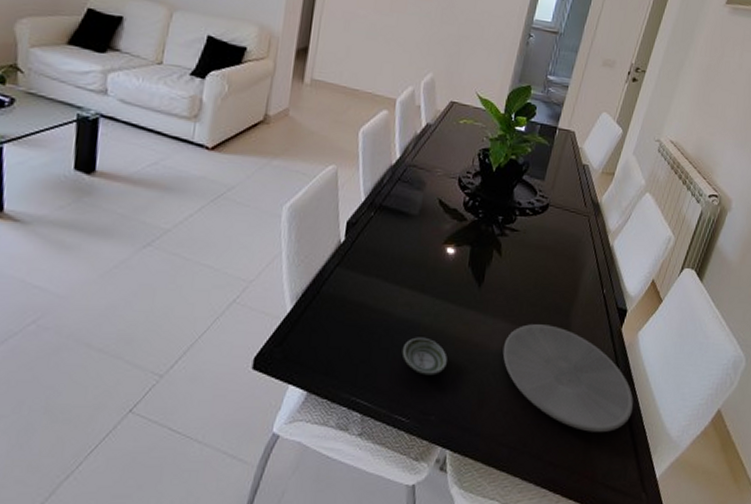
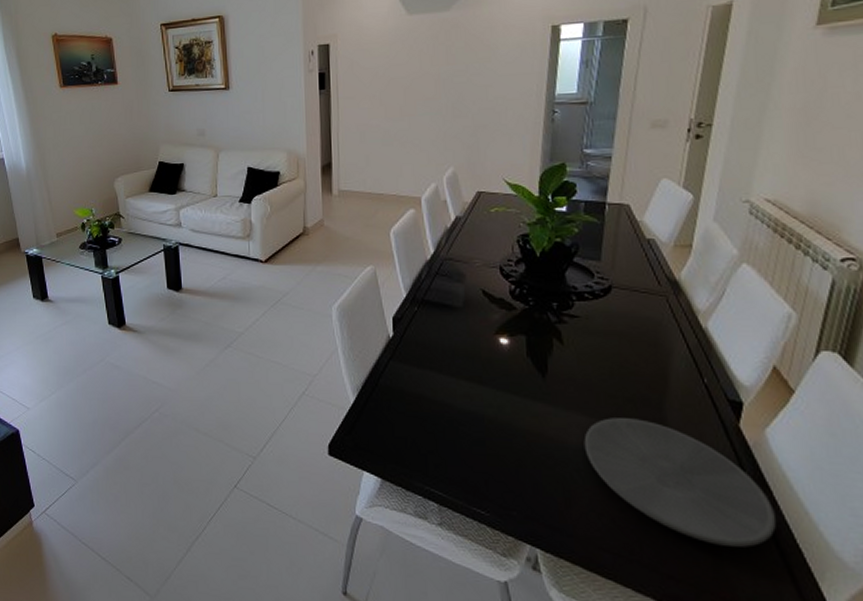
saucer: present [402,337,448,376] -> none [469,429,521,469]

